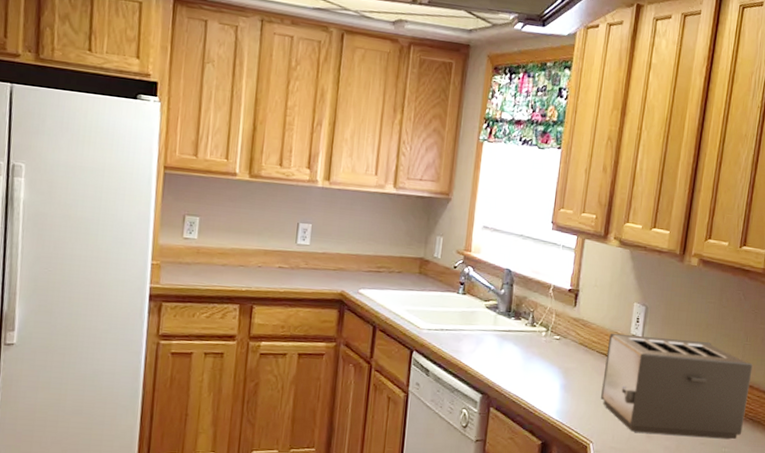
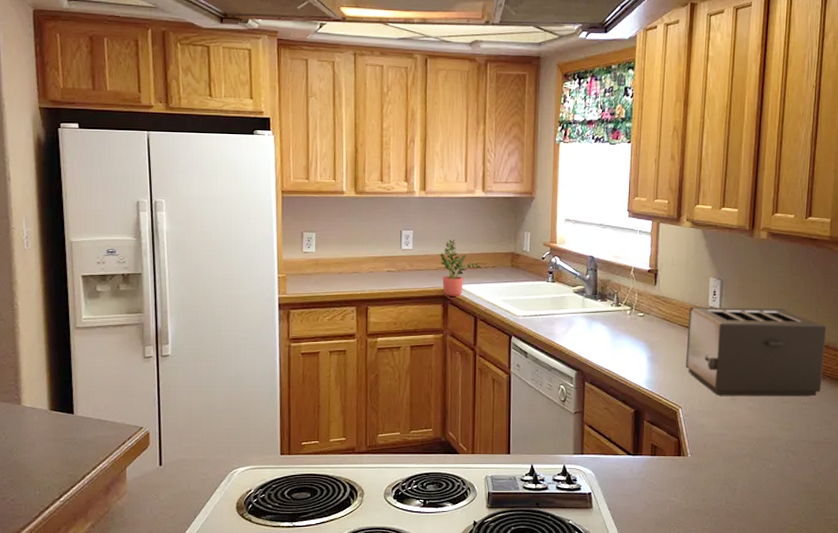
potted plant: none [339,238,386,302] -> present [439,239,482,297]

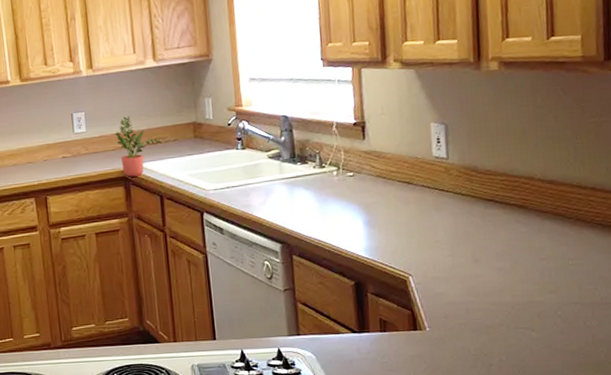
toaster: present [685,306,827,397] -> none [409,149,591,258]

